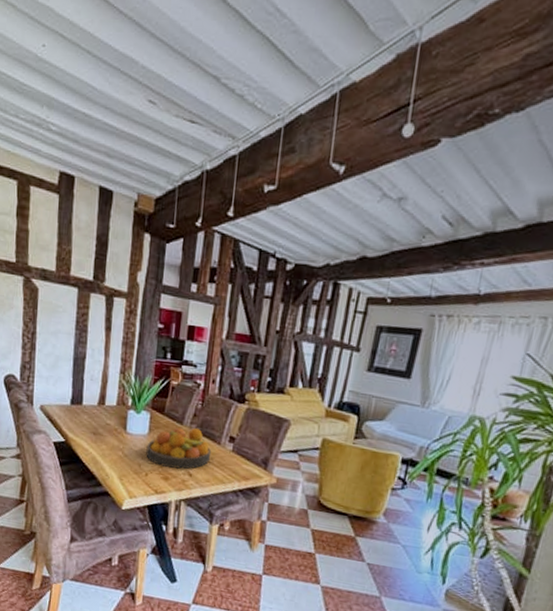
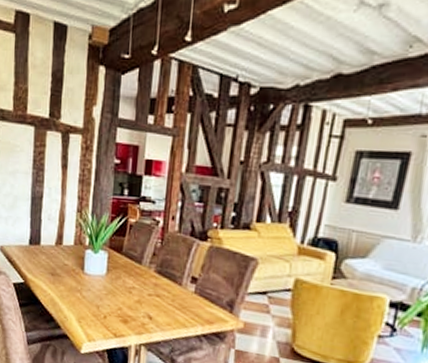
fruit bowl: present [146,427,212,470] -> none [104,267,173,312]

